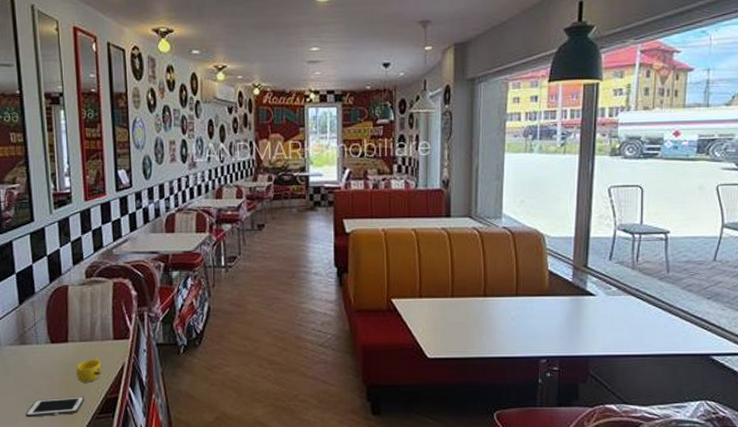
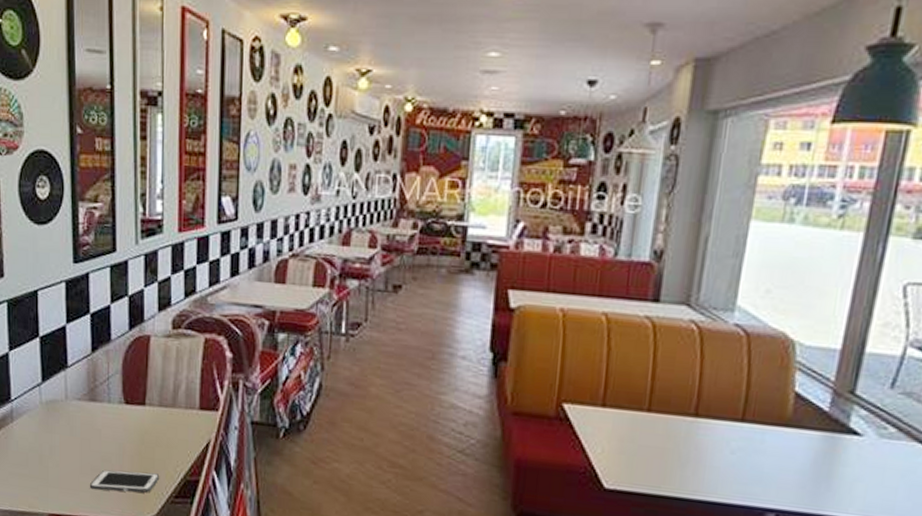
cup: present [76,357,102,383] -> none [152,428,183,458]

